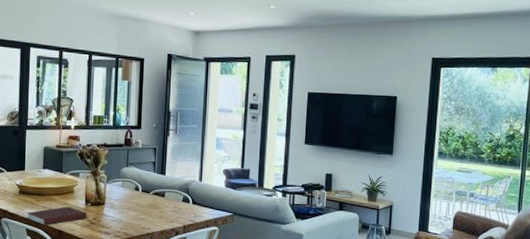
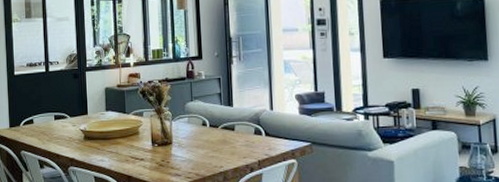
notebook: present [27,206,87,226] -> none [93,149,155,171]

